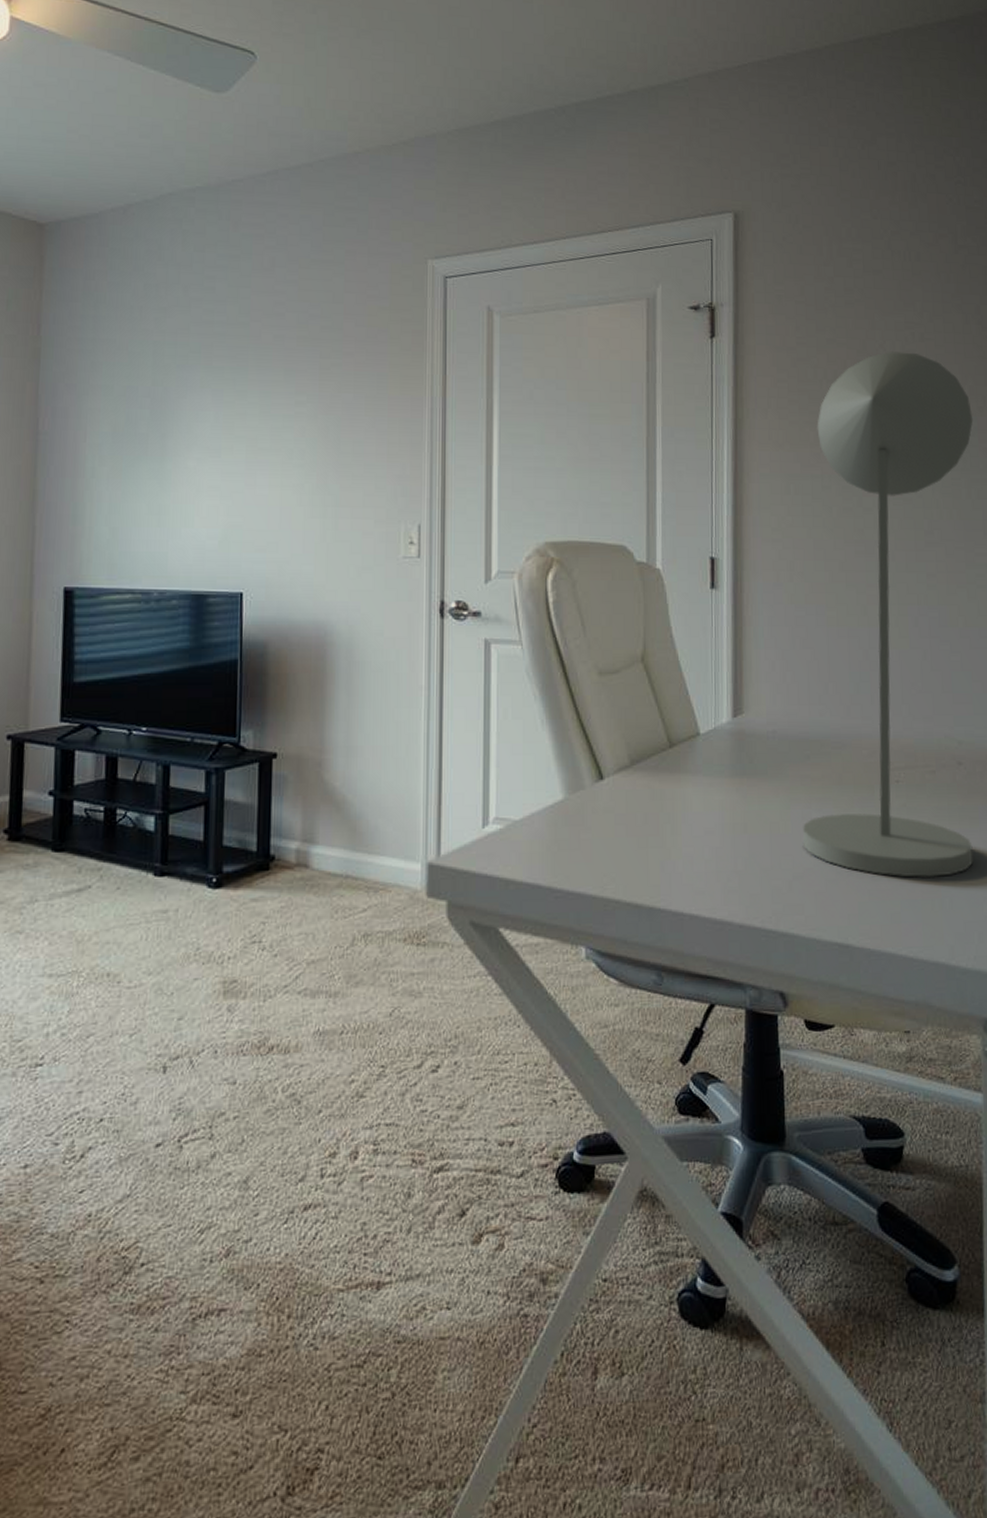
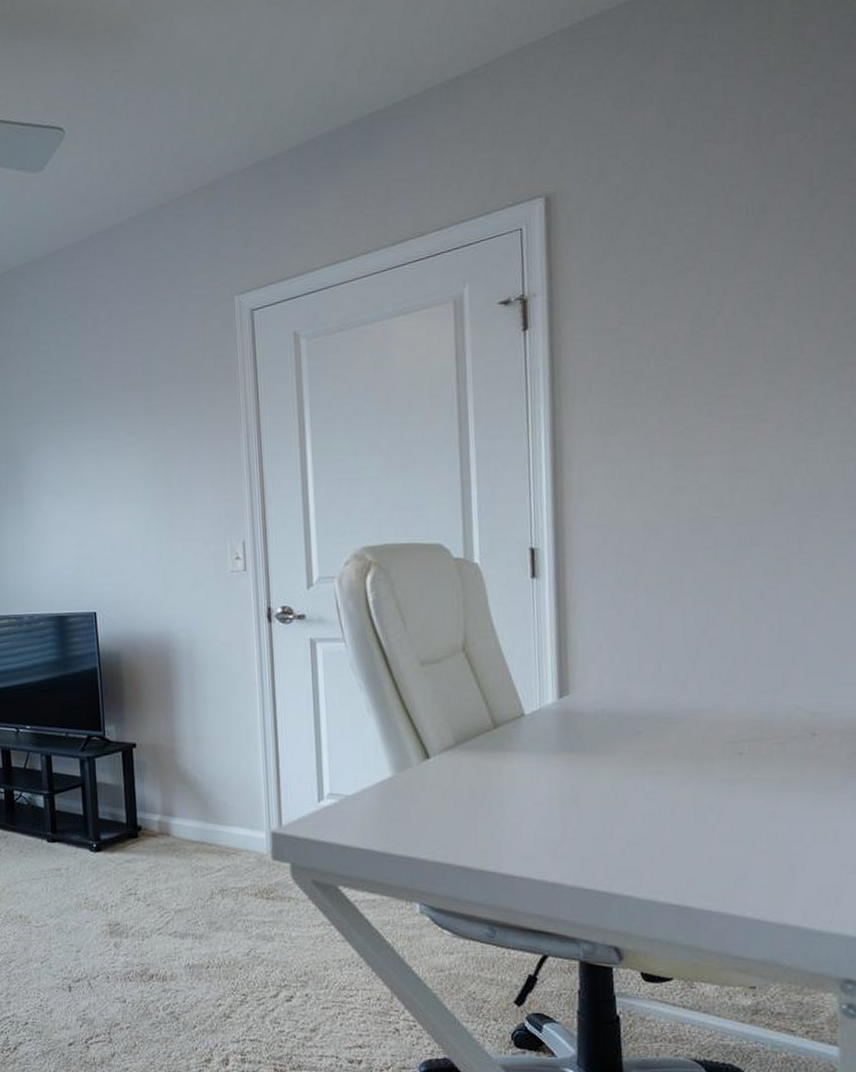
desk lamp: present [802,351,973,878] -> none [635,314,833,845]

